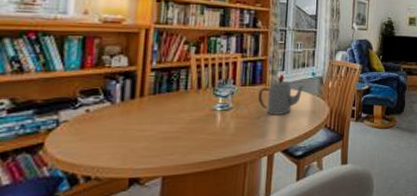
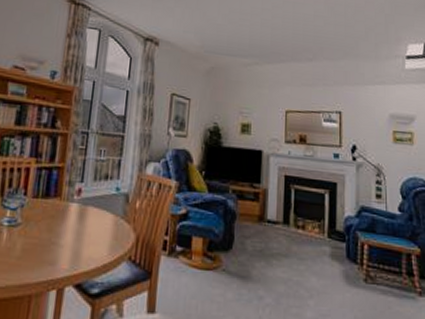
teapot: present [257,77,304,115] -> none [50,190,106,238]

